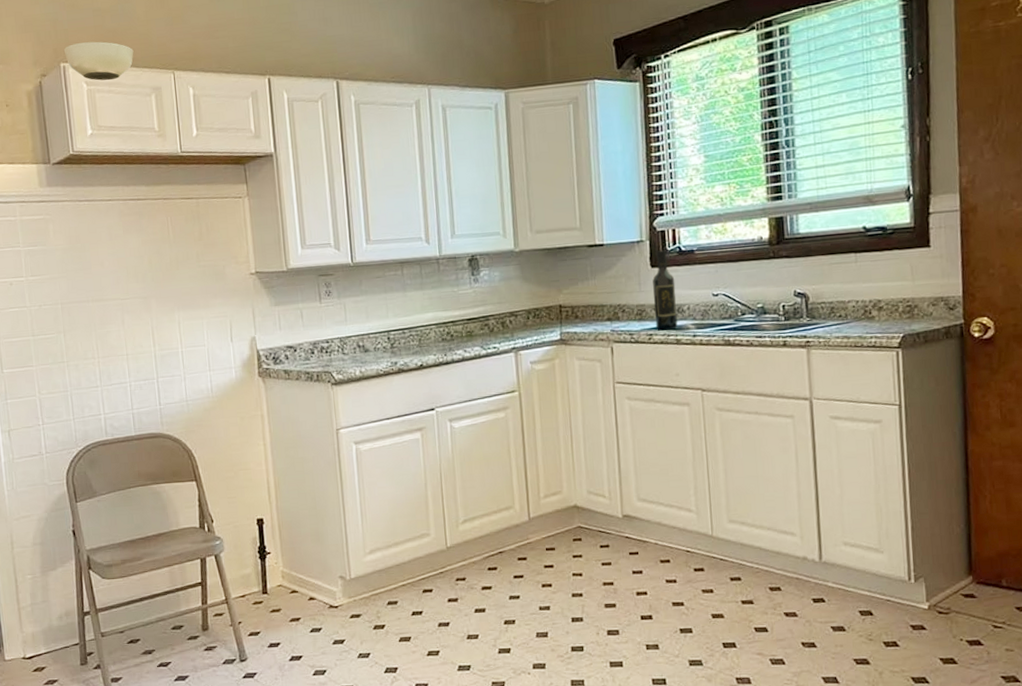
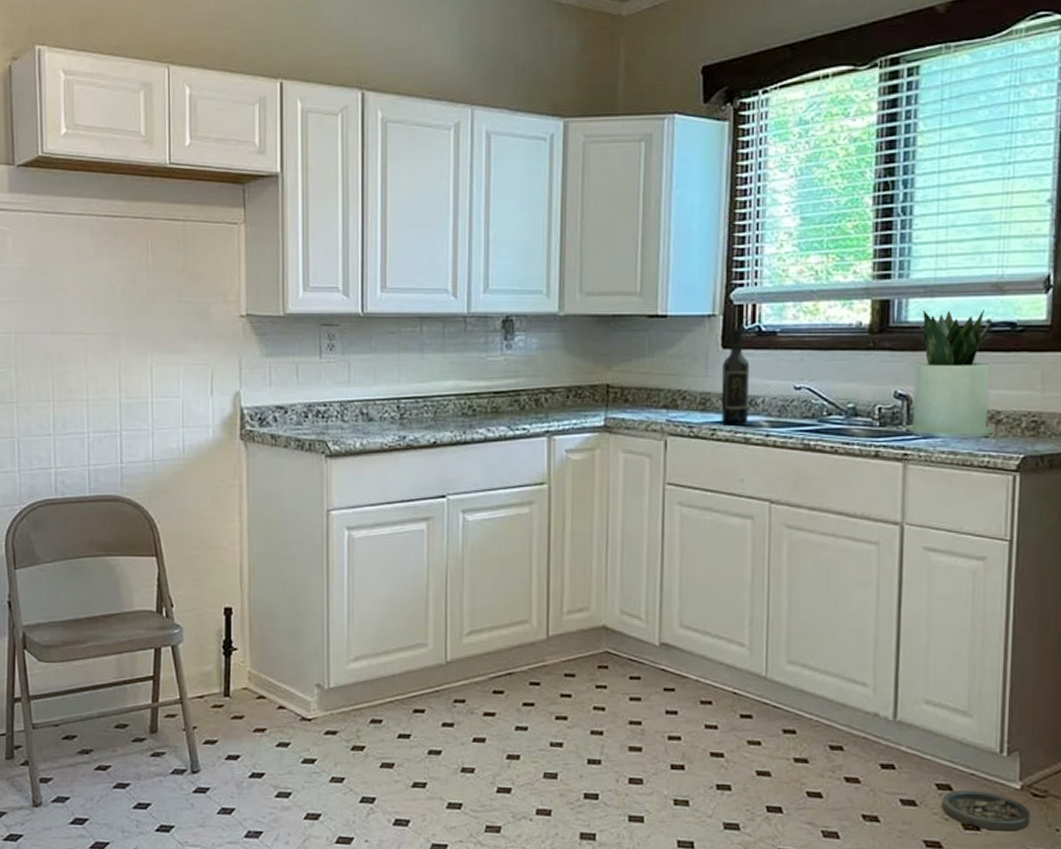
bowl: present [63,41,134,81] -> none [40,22,123,71]
planter: none [804,218,879,327] -> present [903,309,997,439]
pet bowl: none [865,613,939,645] -> present [942,790,1031,831]

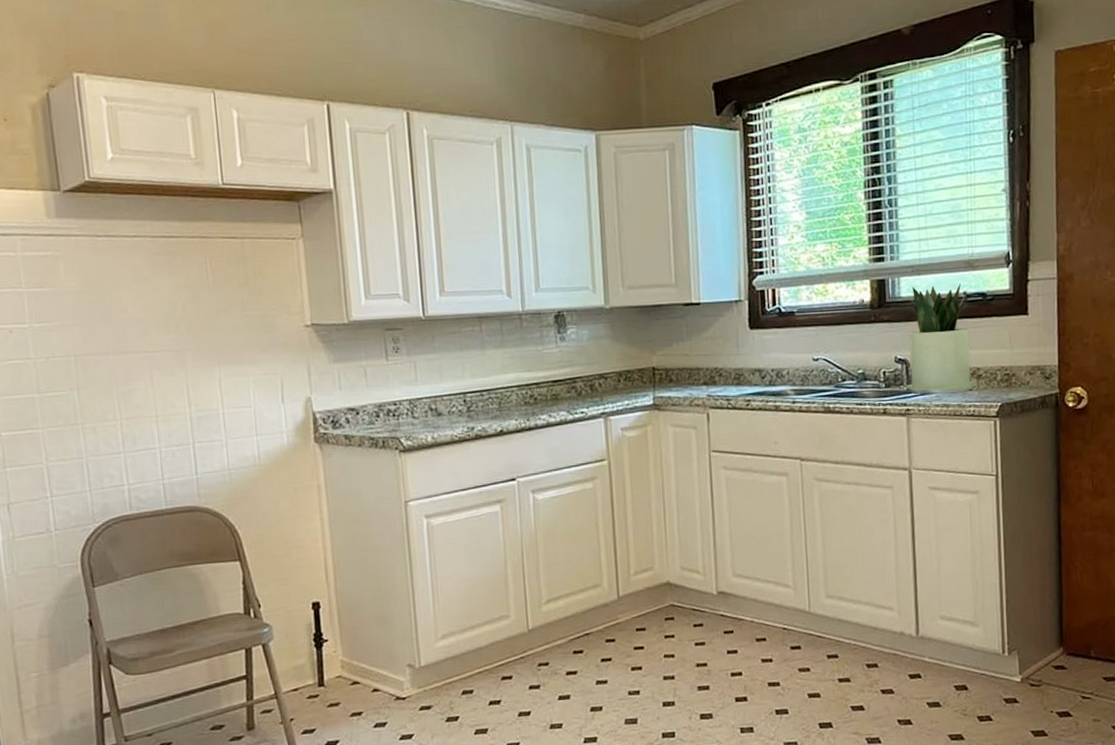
wine bottle: present [721,329,750,426] -> none [751,311,777,396]
pet bowl: present [942,790,1031,831] -> none [960,687,1031,719]

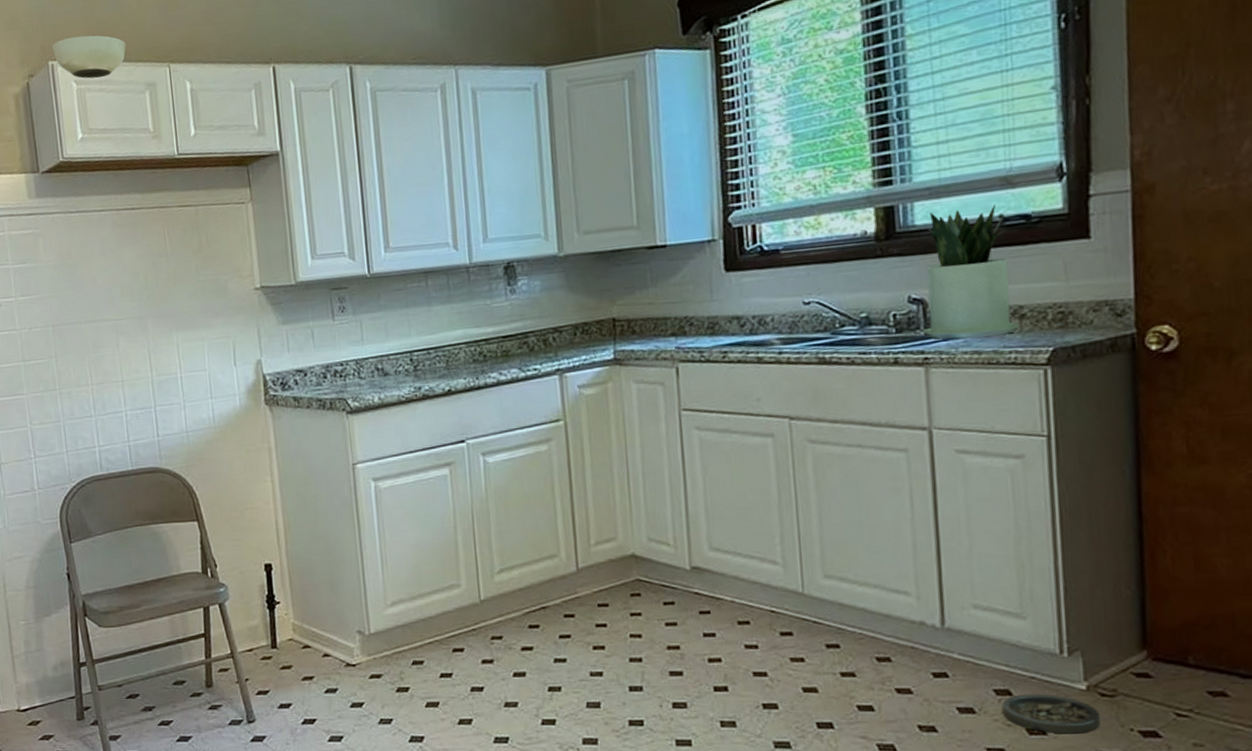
bowl: none [77,50,165,97] -> present [51,35,126,79]
pet bowl: none [960,687,1031,719] -> present [1002,693,1101,734]

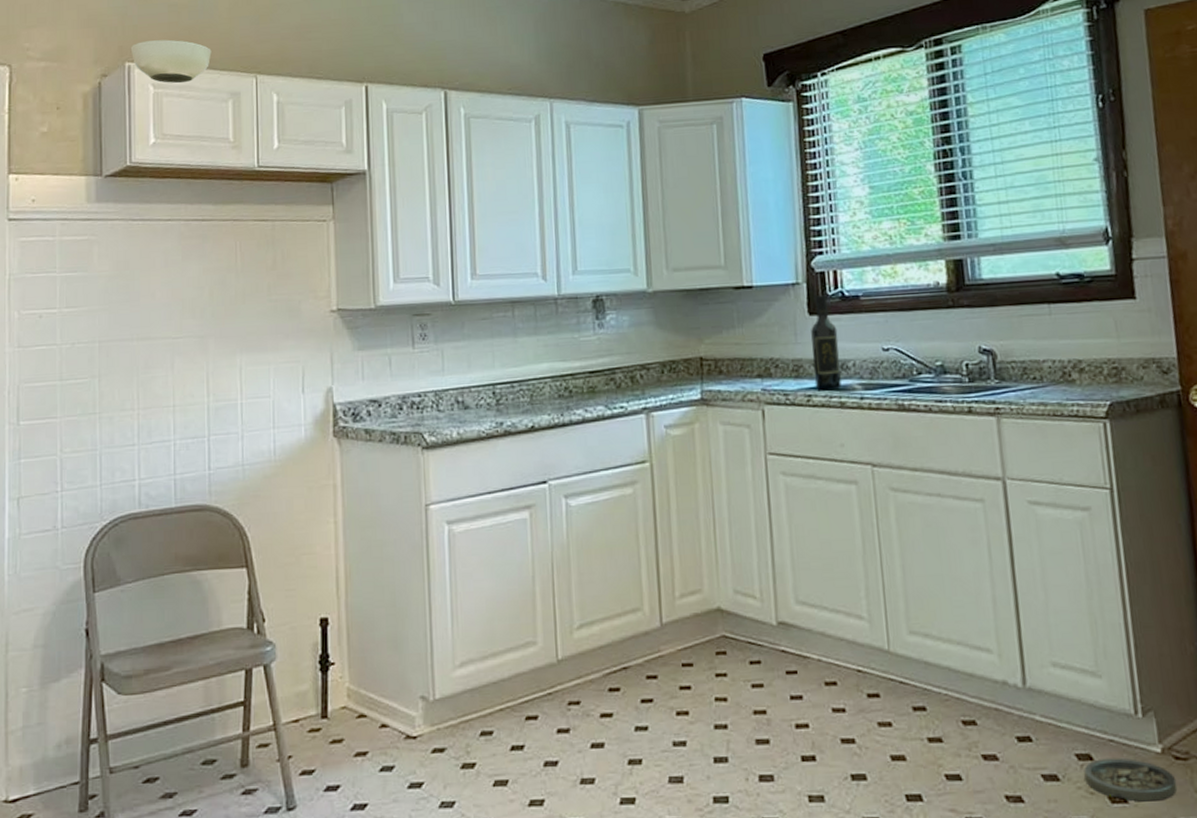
wine bottle: none [727,250,759,347] -> present [811,295,842,391]
planter: present [921,204,1021,340] -> none [992,262,1081,391]

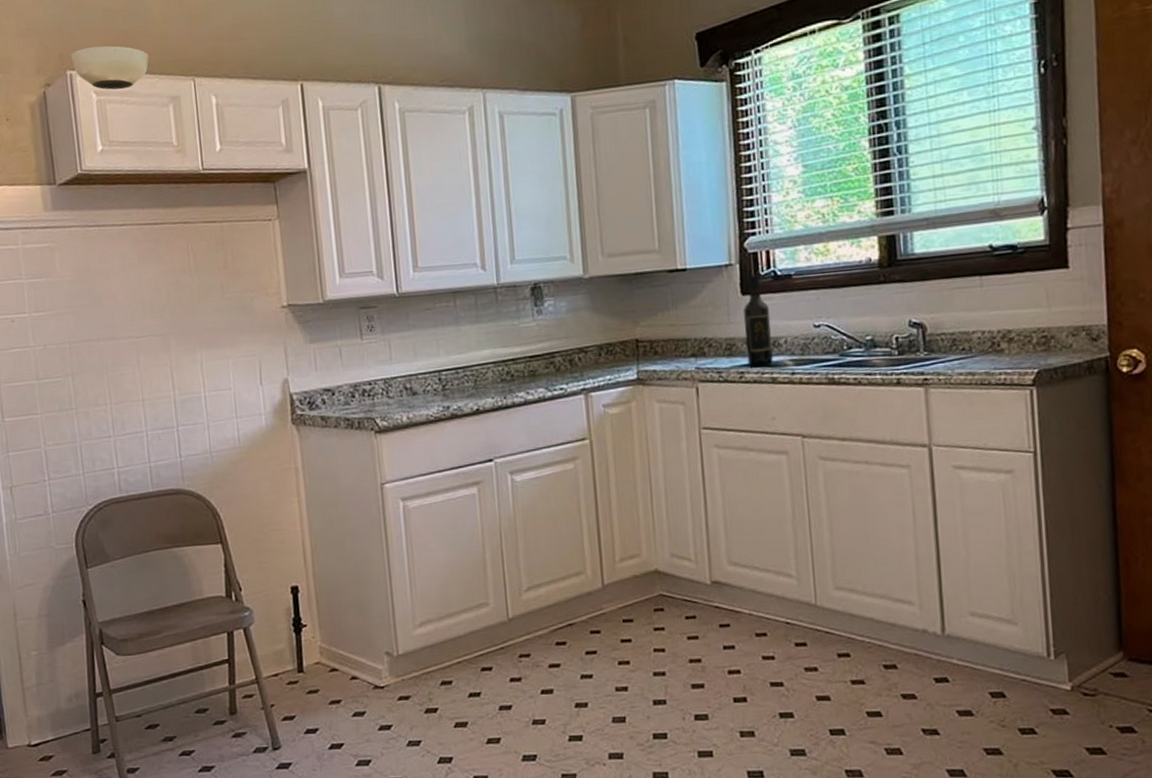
pet bowl: present [1084,758,1177,802] -> none [996,695,1084,733]

